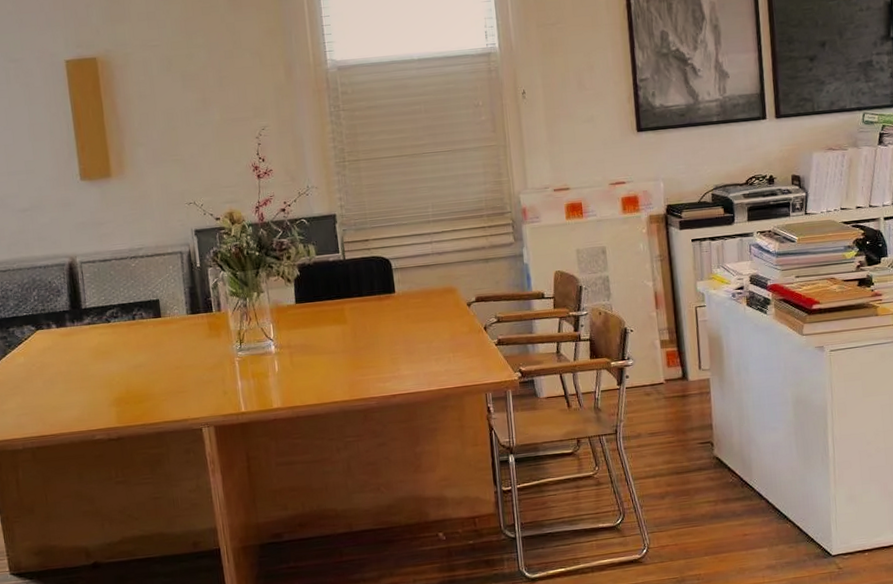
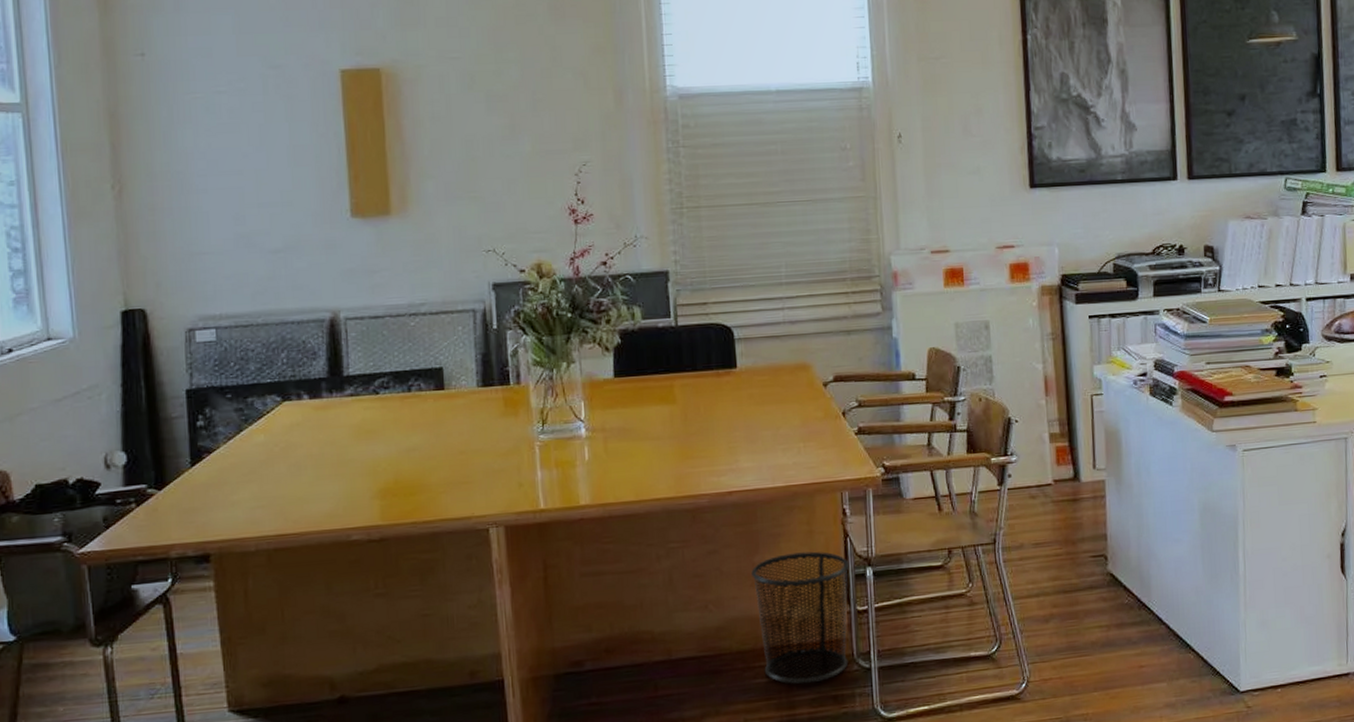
waste bin: none [414,442,497,551] -> present [751,551,850,684]

